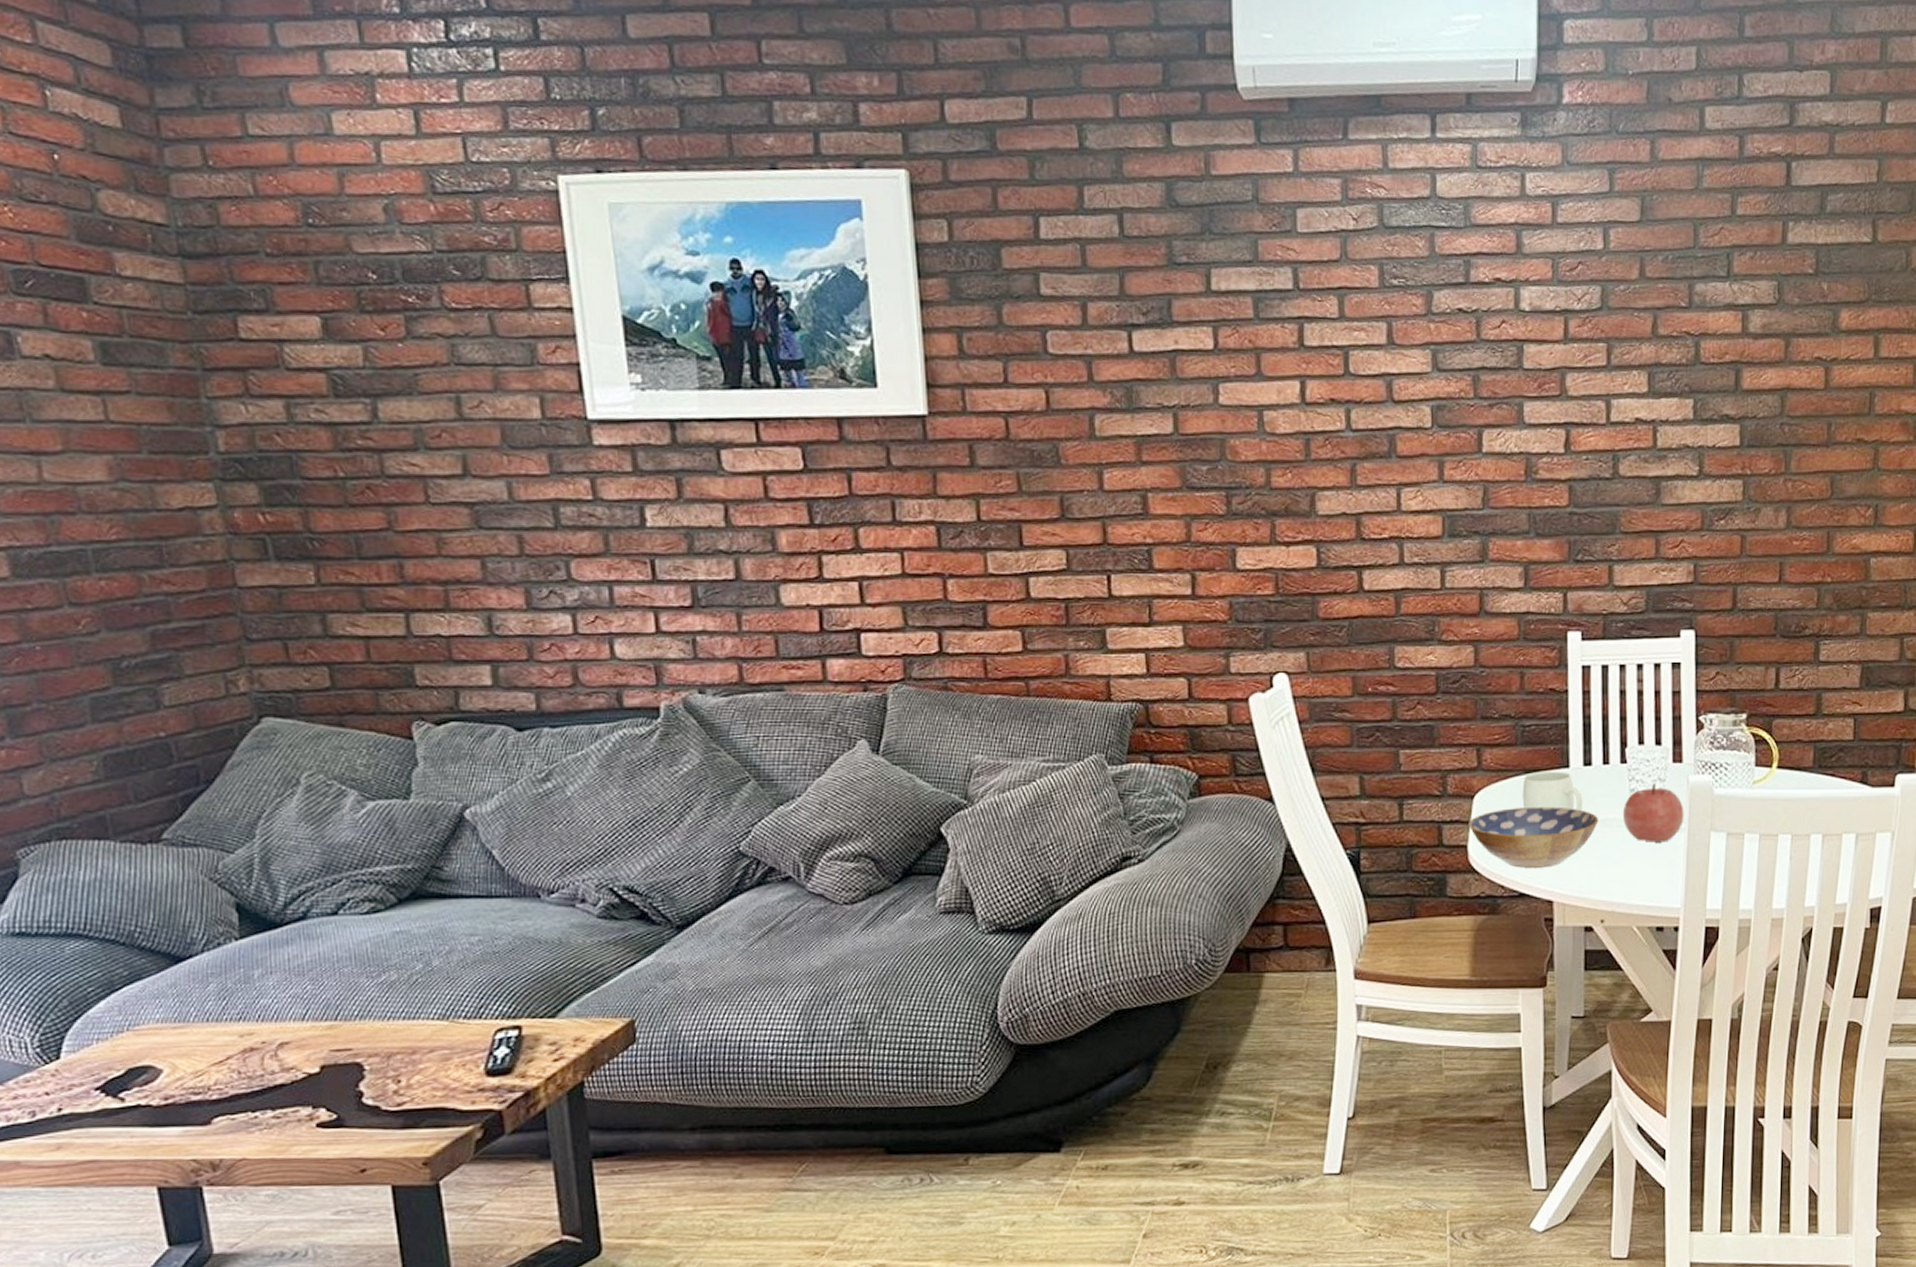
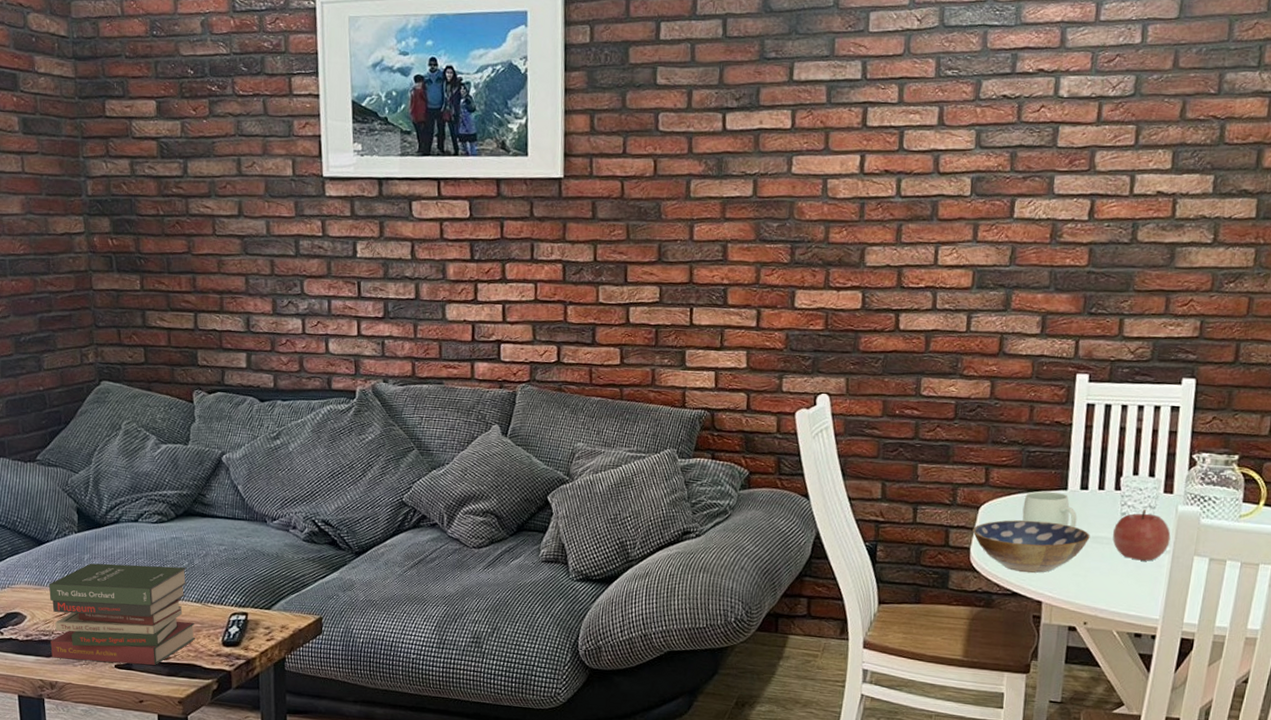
books: none [196,973,442,1125] -> present [48,563,195,666]

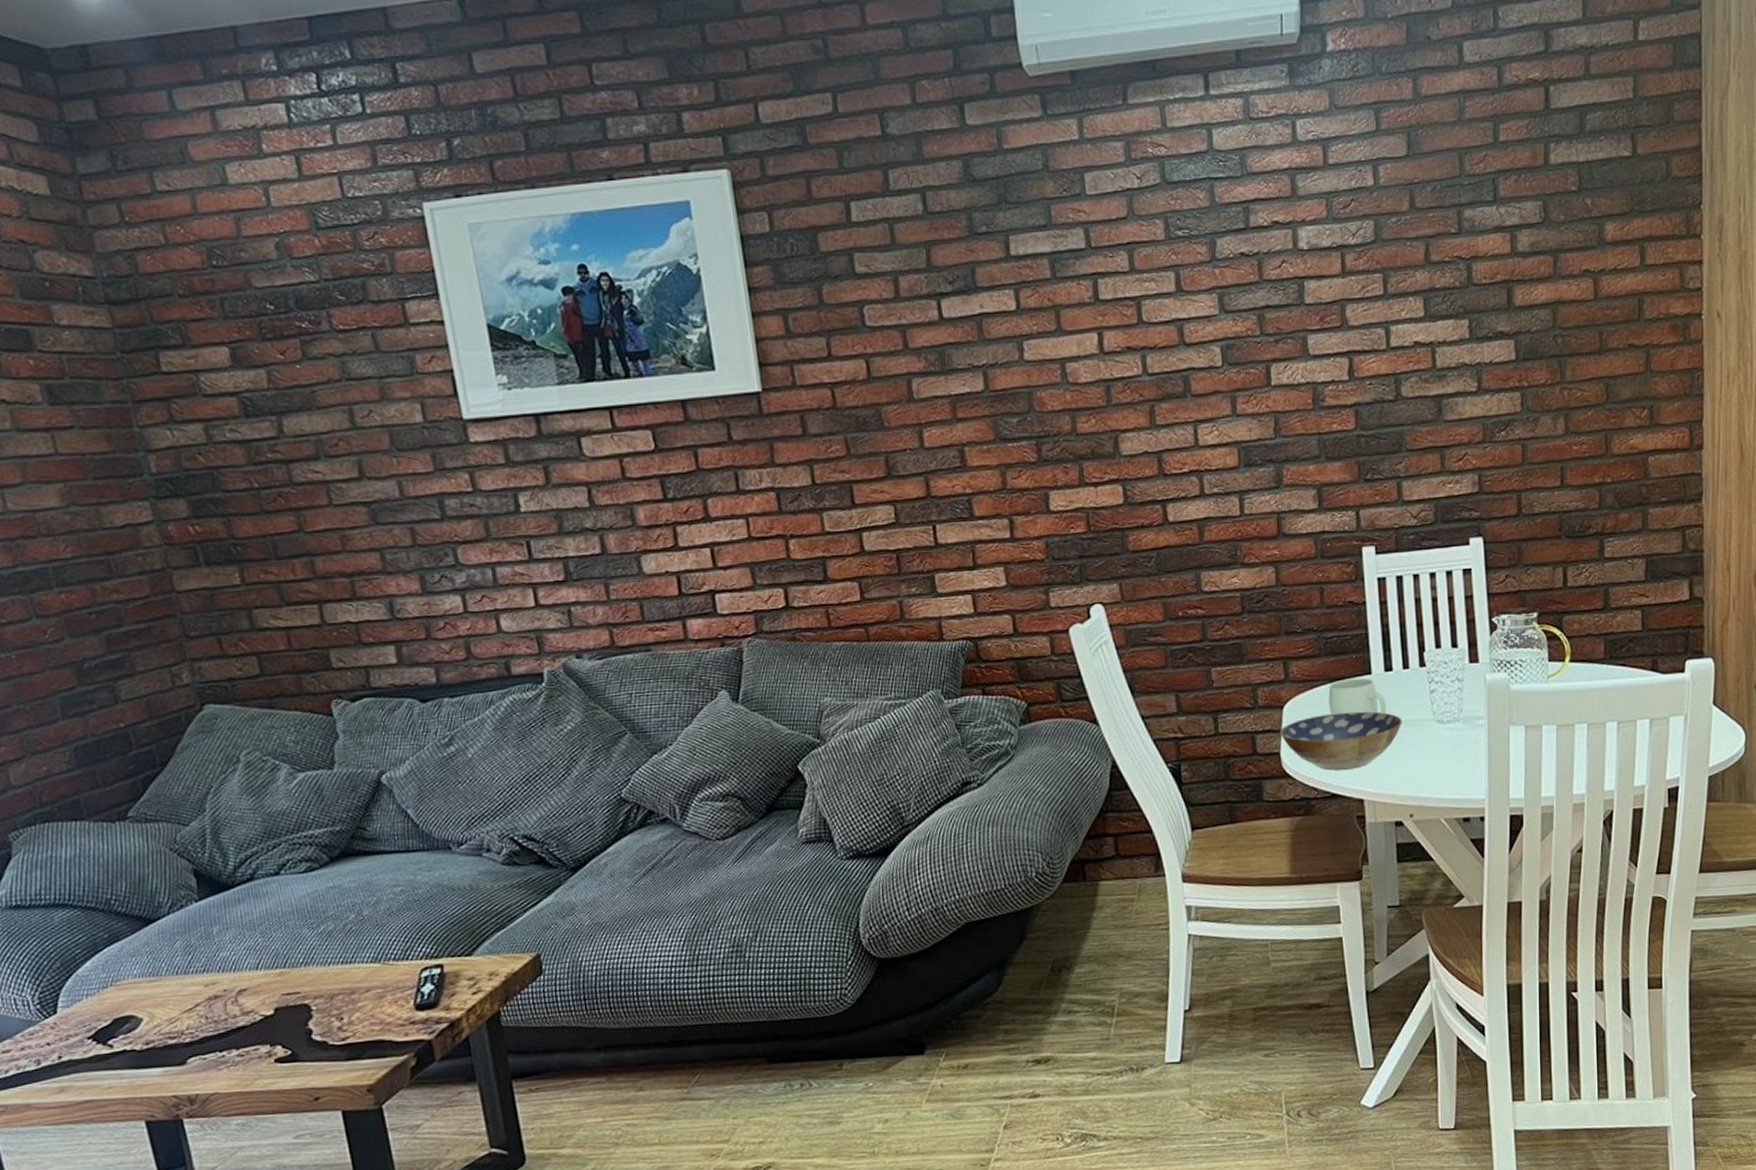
books: present [48,563,195,666] -> none [167,922,378,1065]
fruit: present [1112,509,1171,561] -> none [1424,684,1483,739]

